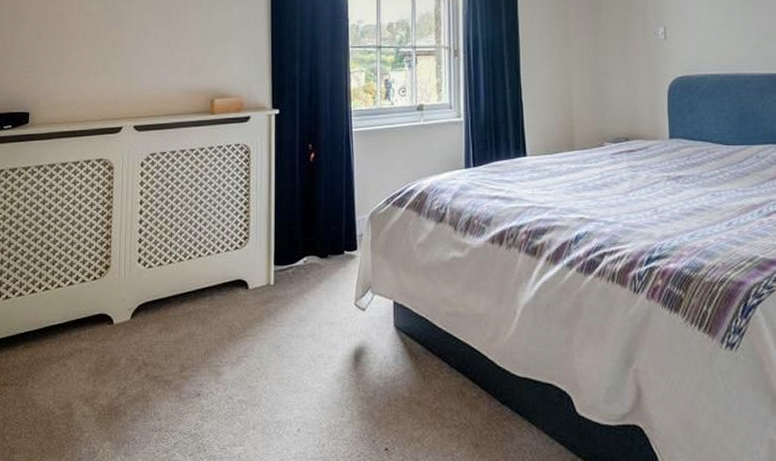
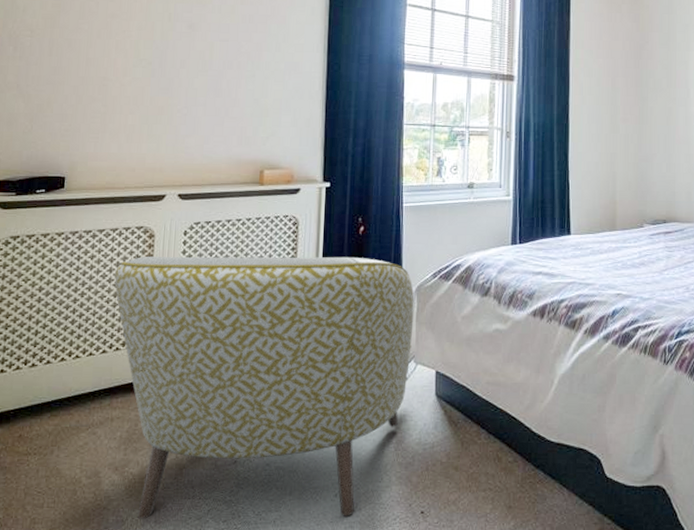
armchair: none [78,184,369,452] -> present [114,256,414,519]

